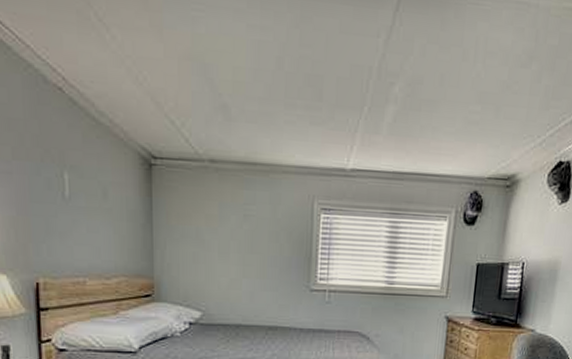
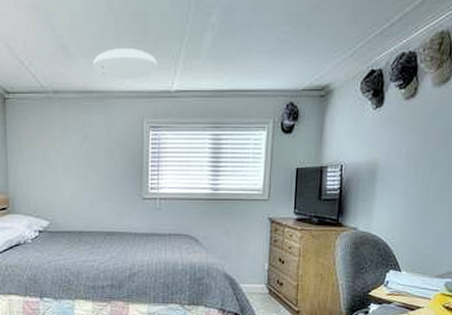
ceiling light: none [258,114,332,154] -> present [93,48,157,80]

